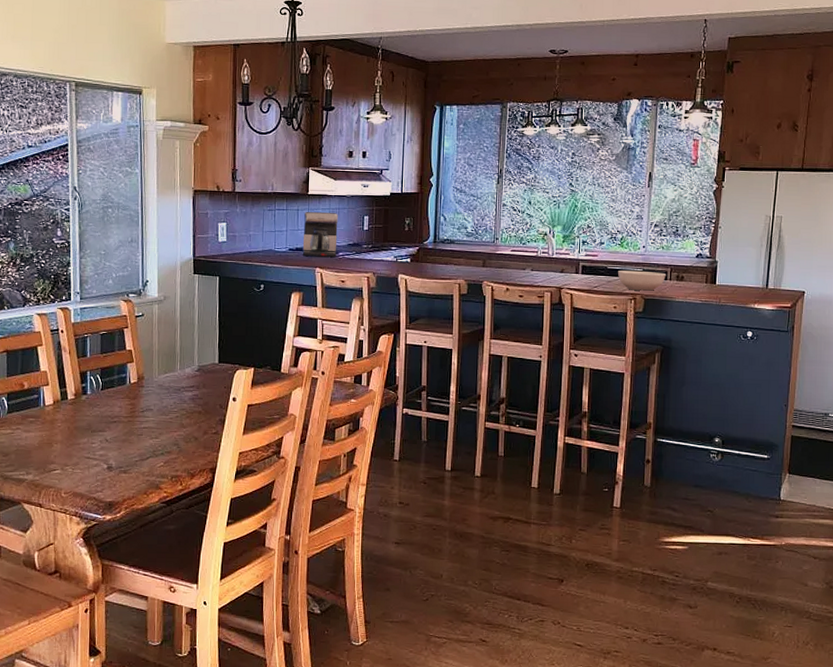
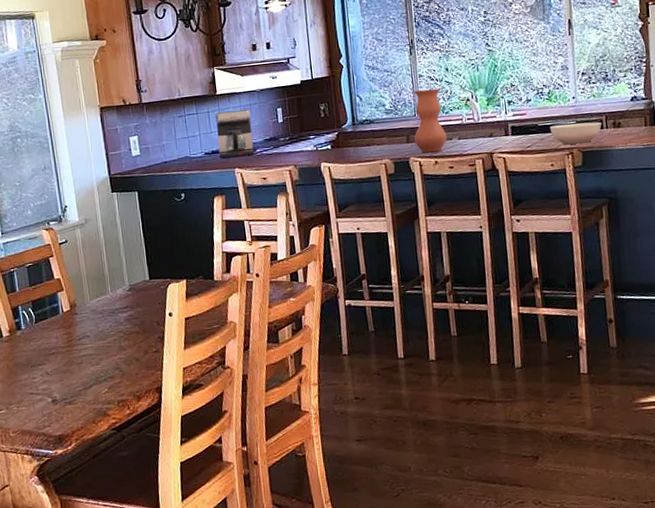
vase: none [489,219,522,279] -> present [413,88,447,153]

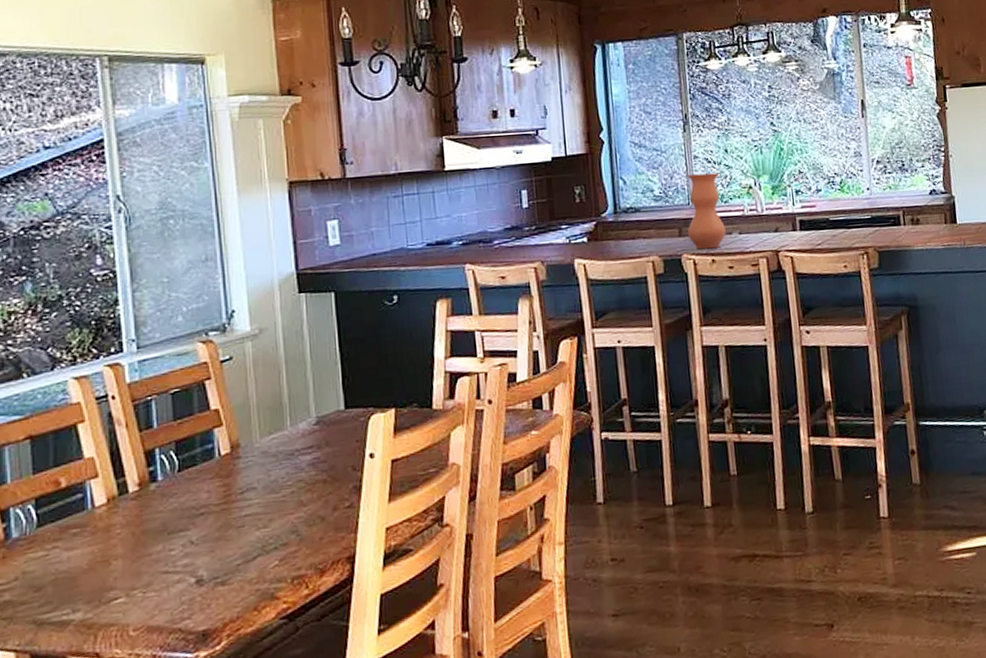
coffee maker: present [215,110,255,159] -> none [442,191,491,252]
bowl: present [550,121,602,145] -> none [843,217,899,243]

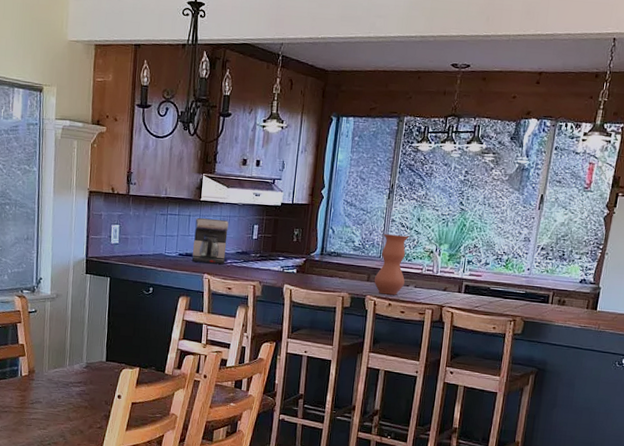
coffee maker: none [442,191,491,252] -> present [191,217,229,266]

